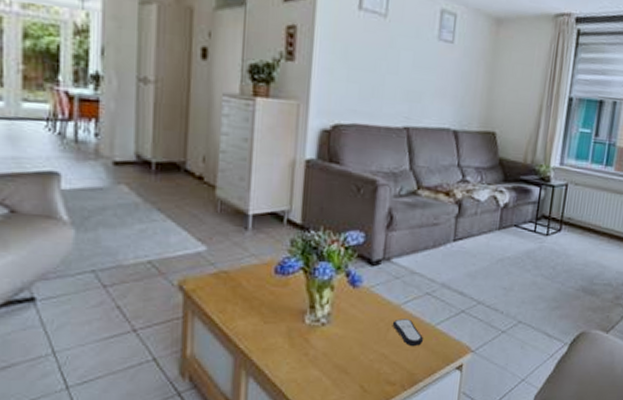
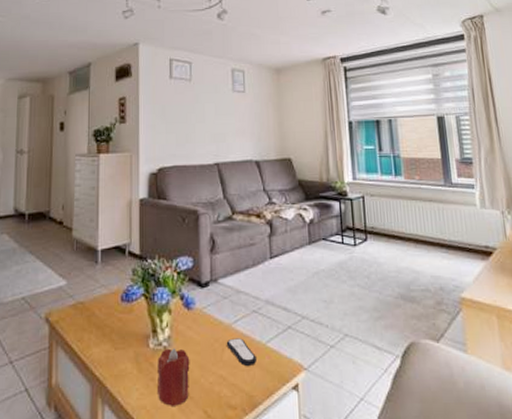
candle: none [309,325,350,380] -> present [156,348,190,406]

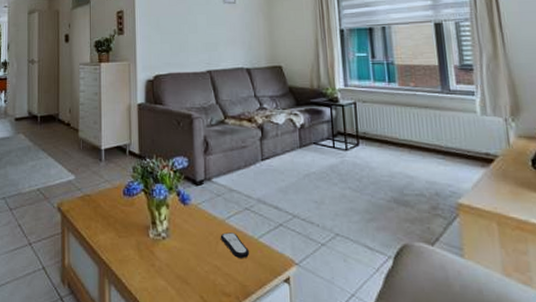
candle: present [156,348,190,406] -> none [157,239,187,290]

